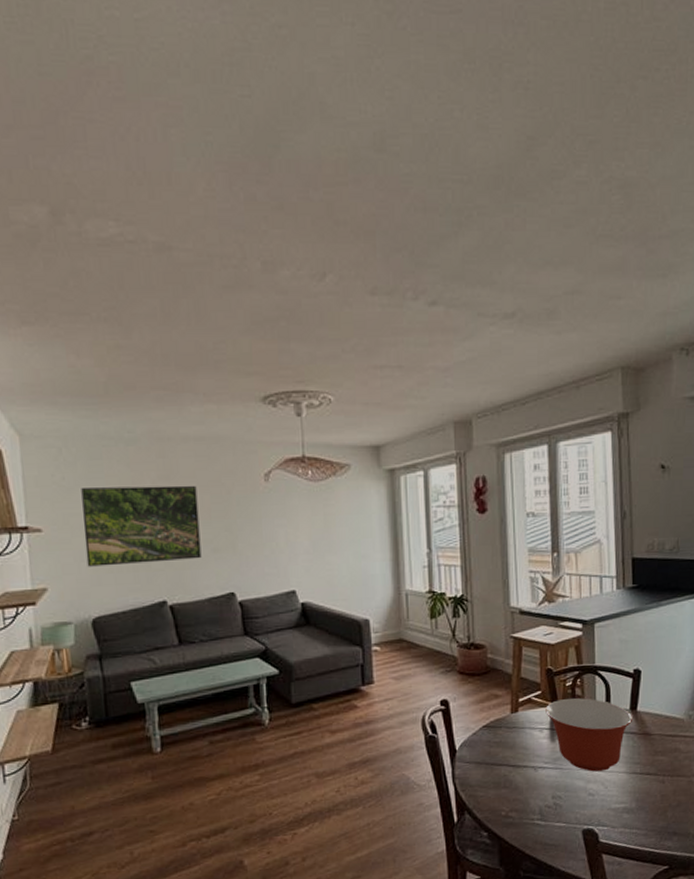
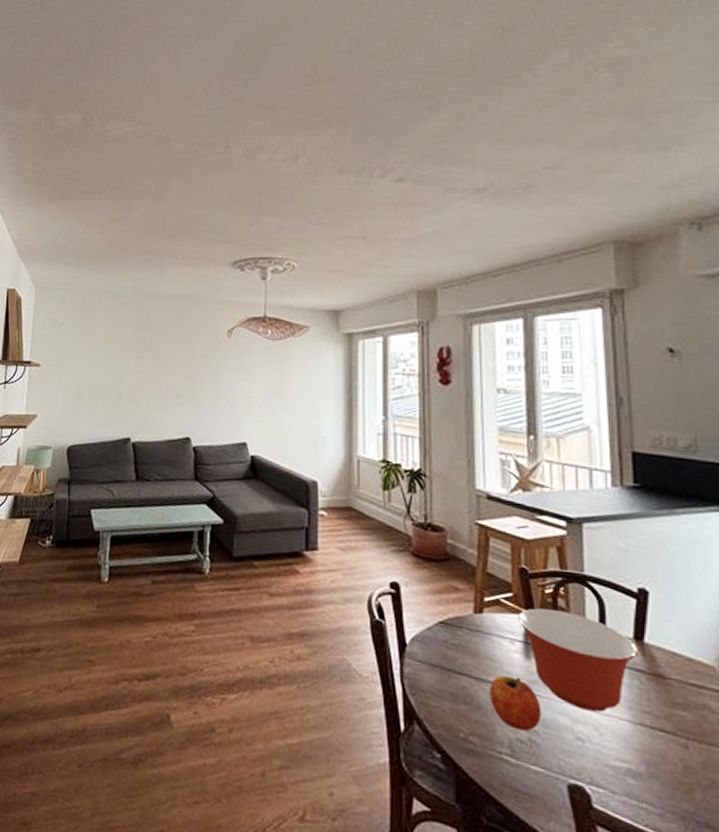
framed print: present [81,485,202,567] -> none [70,332,168,403]
fruit: none [523,757,563,799] -> present [488,675,542,732]

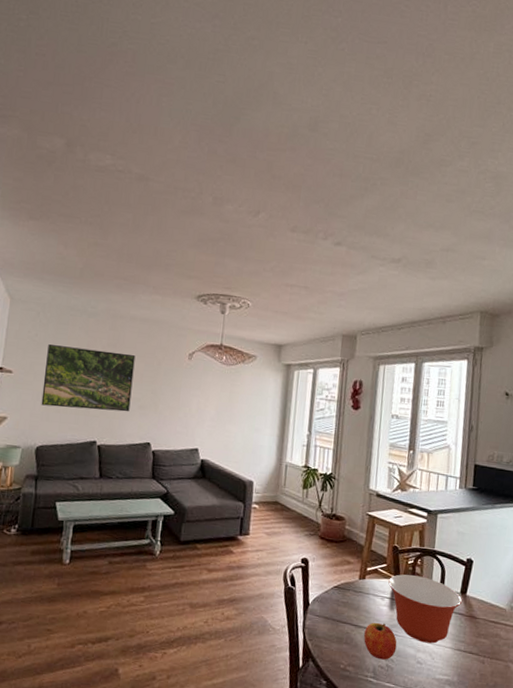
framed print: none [70,332,168,403] -> present [41,344,136,412]

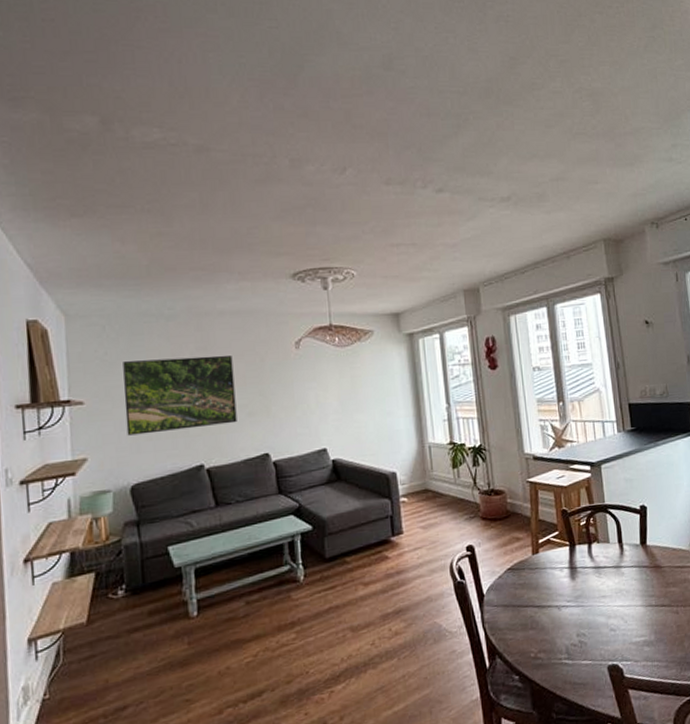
fruit: present [363,622,397,660] -> none [548,596,586,637]
mixing bowl: present [388,574,462,644] -> none [564,535,643,607]

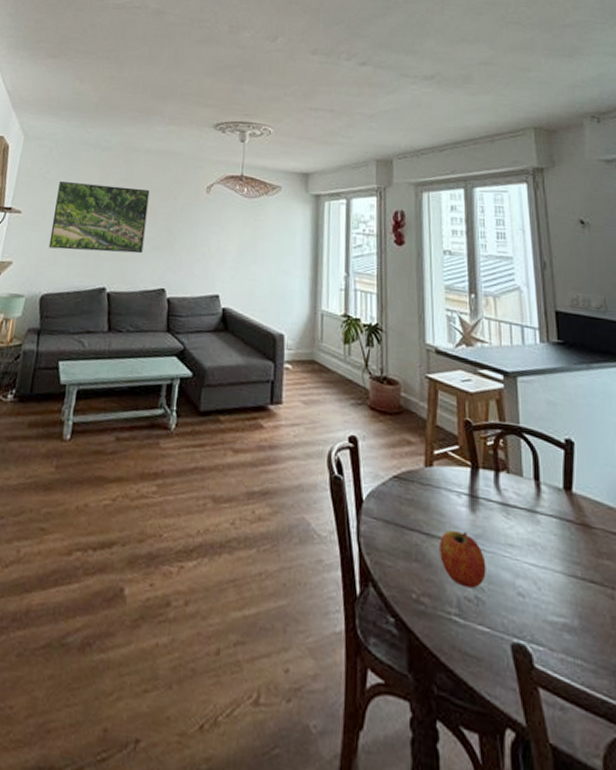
fruit: none [548,596,586,637] -> present [438,529,486,589]

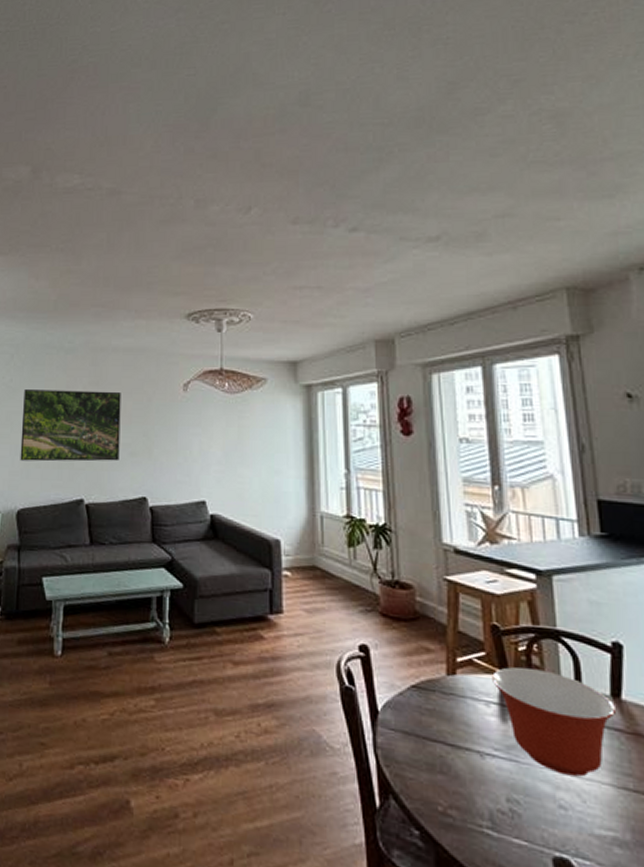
fruit: present [438,529,486,589] -> none [466,740,522,801]
mixing bowl: none [464,460,567,565] -> present [492,667,615,777]

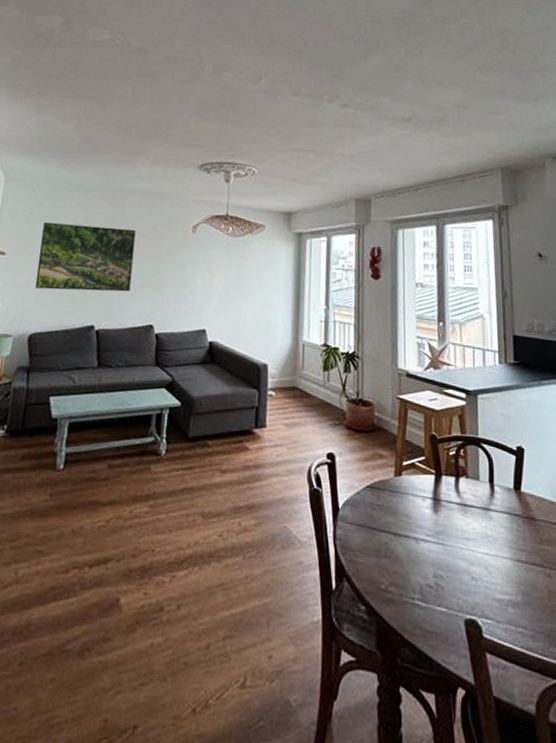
mixing bowl: present [492,667,615,777] -> none [429,468,516,554]

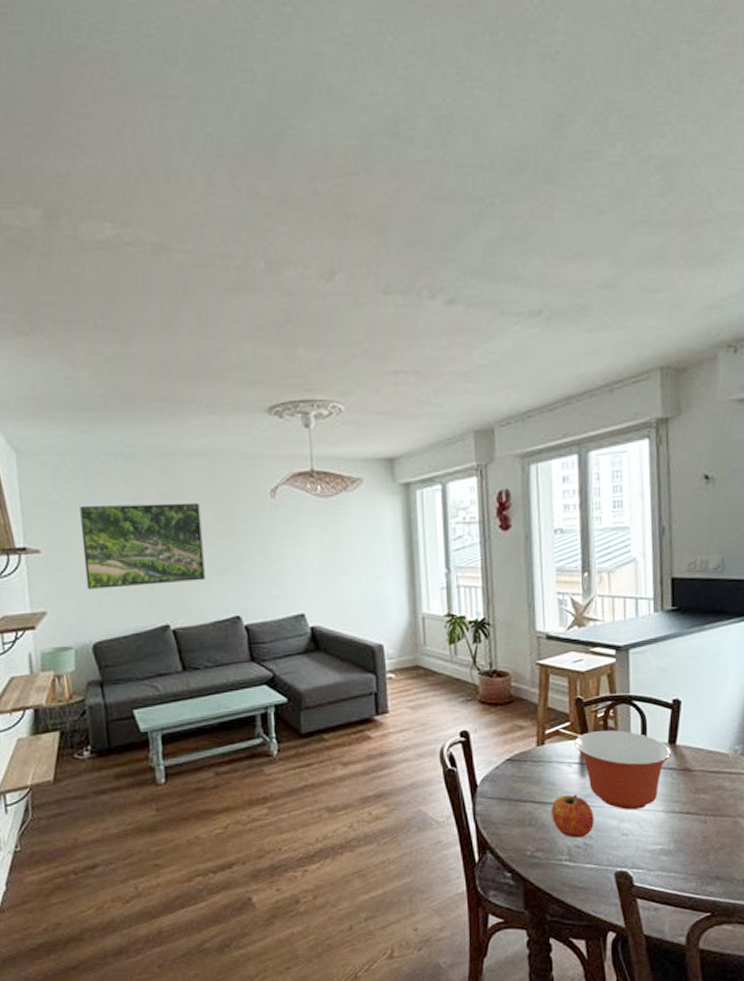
fruit: none [405,529,446,577] -> present [550,794,594,838]
mixing bowl: none [429,468,516,554] -> present [575,730,671,810]

